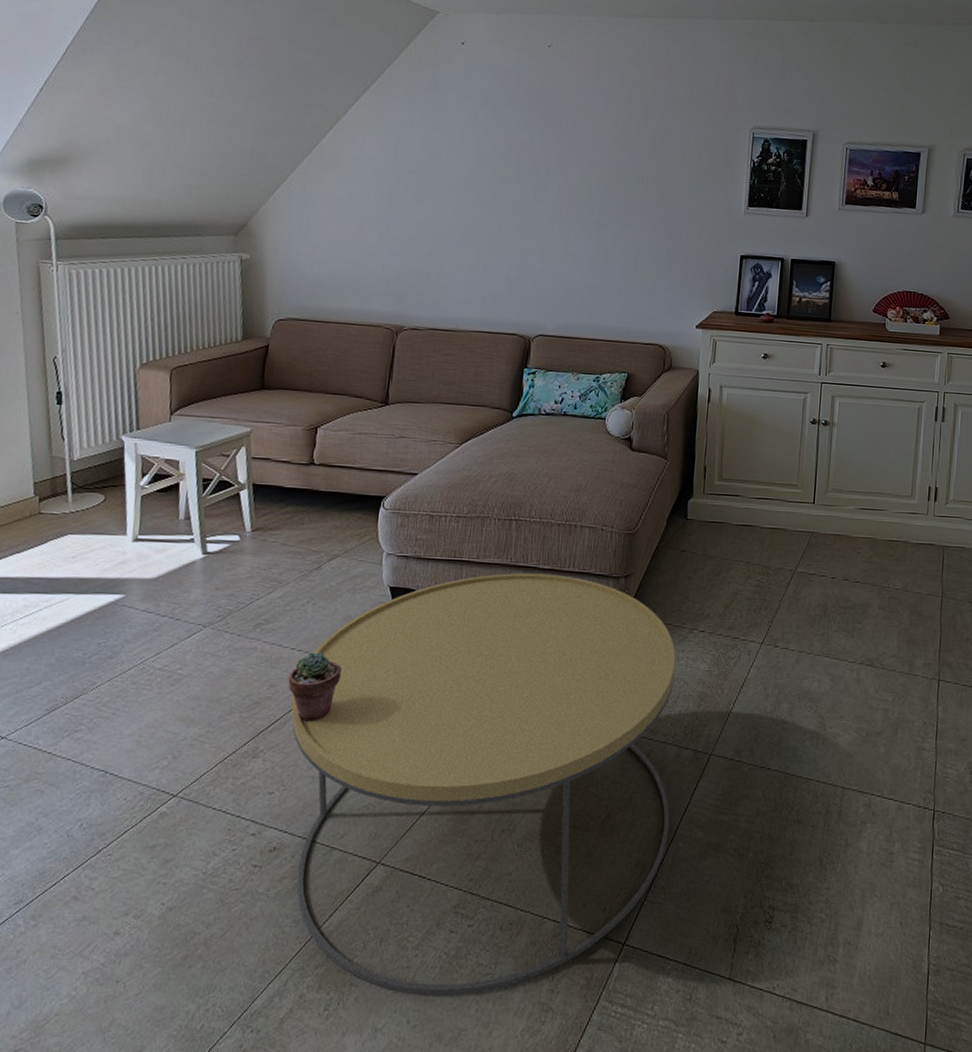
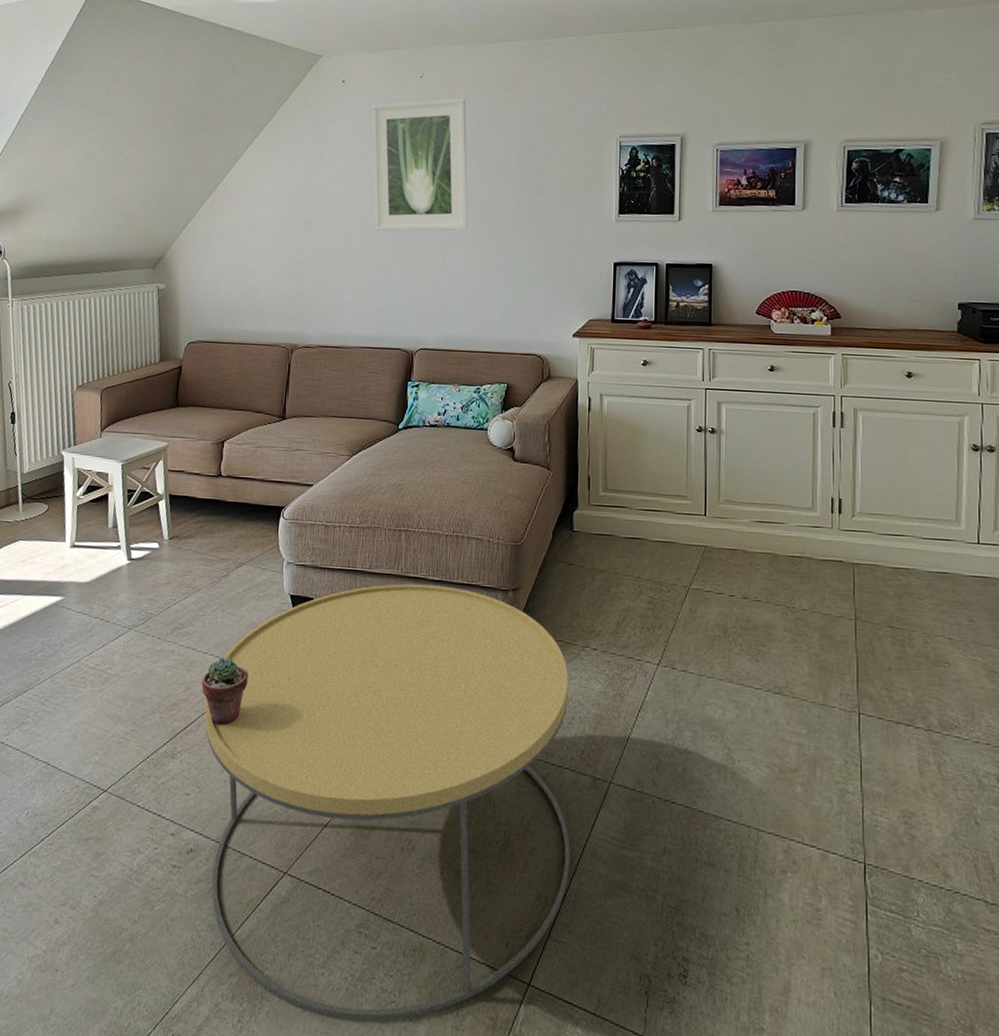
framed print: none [492,71,597,214] -> present [371,97,469,231]

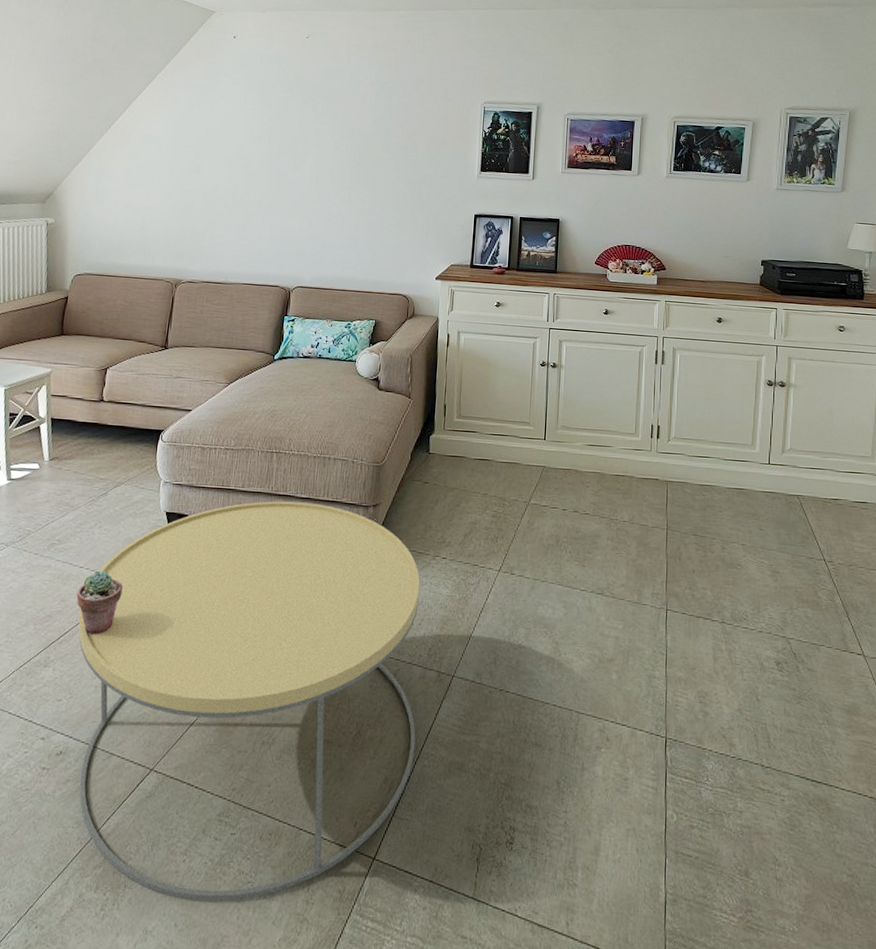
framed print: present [371,97,469,231] -> none [258,59,348,180]

